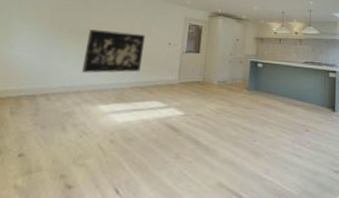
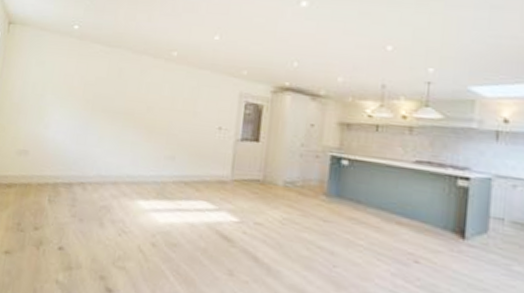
decorative wall panel: present [82,29,145,73] -> none [119,108,190,163]

